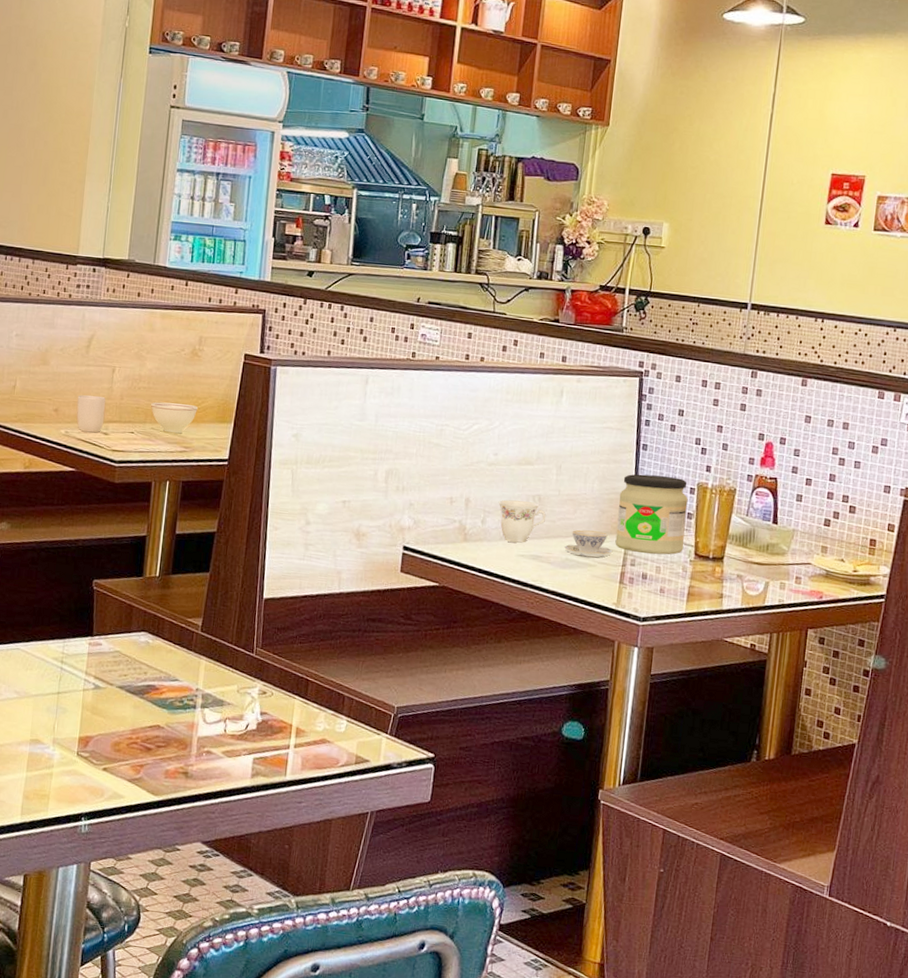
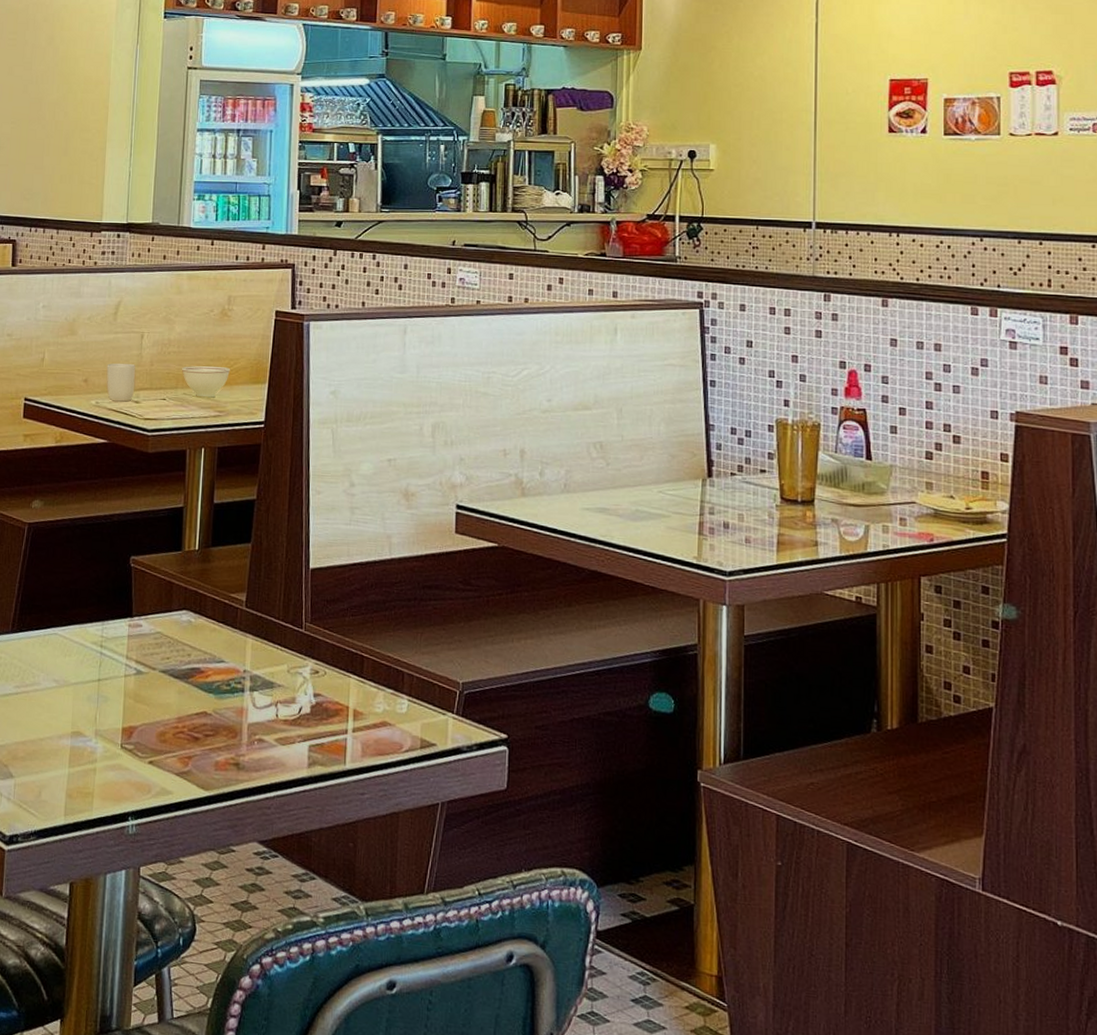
teacup: present [498,499,547,543] -> none [556,449,611,496]
teacup: present [564,530,613,559] -> none [633,477,688,509]
jar: present [615,474,688,555] -> none [689,413,768,501]

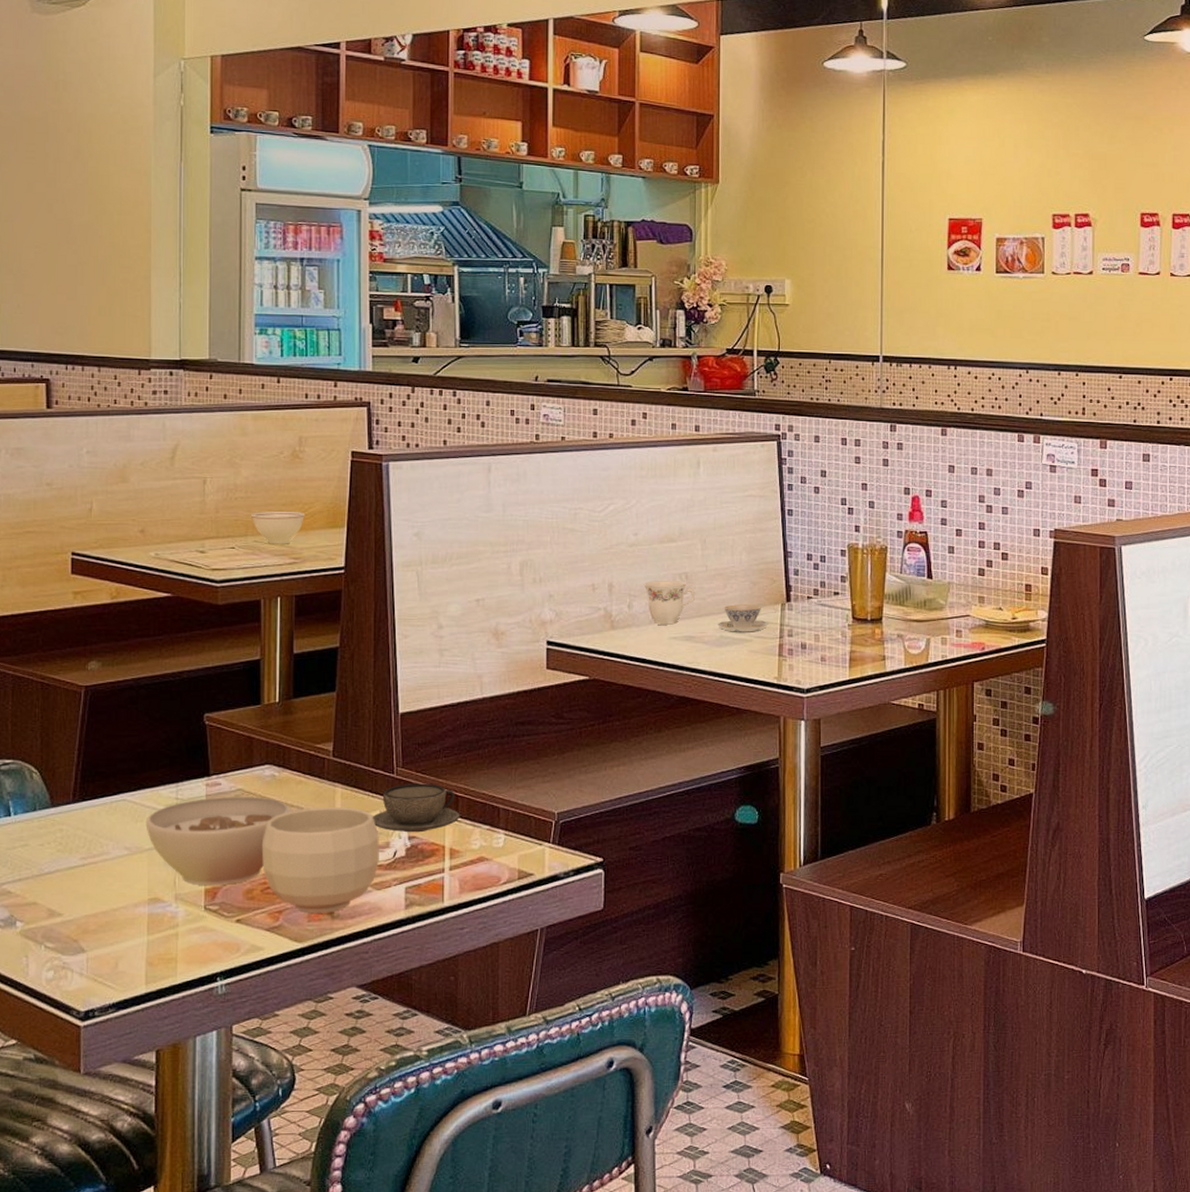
soup bowl: none [73,638,205,726] -> present [145,797,291,886]
cup: present [106,363,136,403] -> none [165,511,199,553]
cup: none [175,656,286,764] -> present [261,806,379,914]
teacup: none [280,639,365,691] -> present [372,783,460,833]
teacup: none [556,449,611,496] -> present [643,581,696,626]
teacup: none [633,477,688,509] -> present [718,604,768,634]

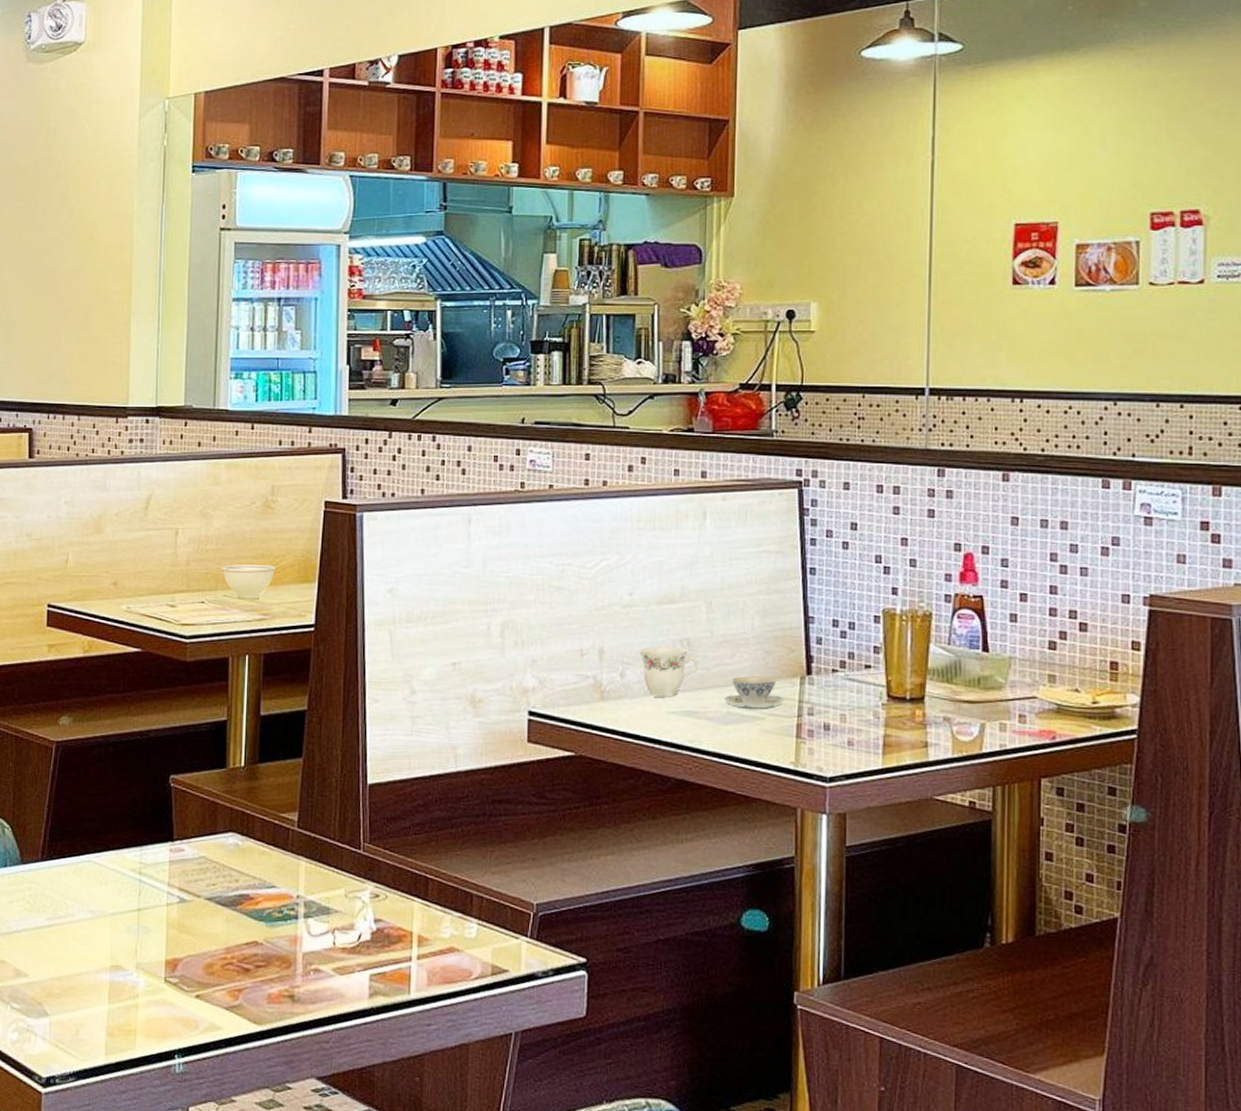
soup bowl: present [145,797,291,886] -> none [110,864,254,958]
cup: present [261,806,379,914] -> none [223,880,344,996]
teacup: present [372,783,460,833] -> none [336,861,430,916]

